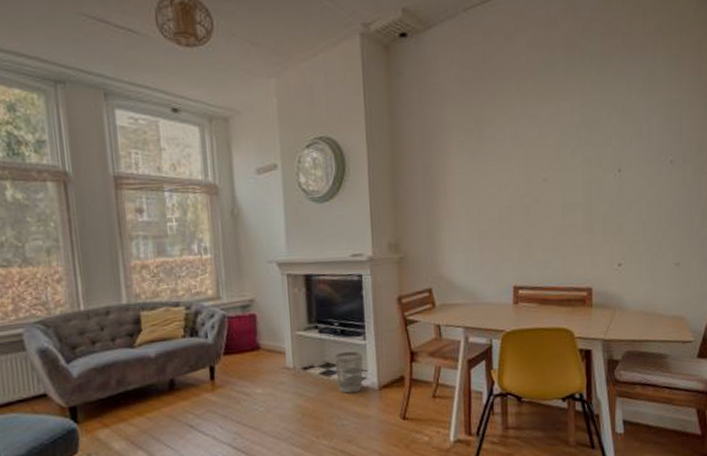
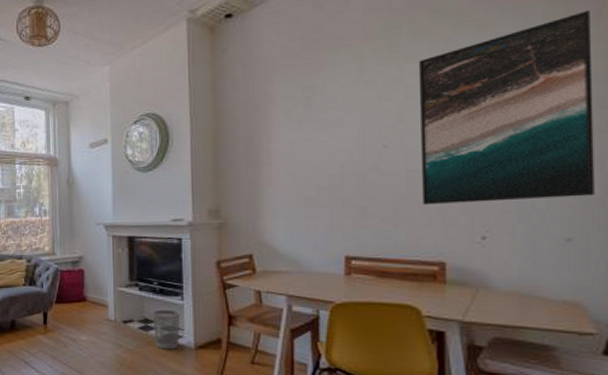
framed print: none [571,66,695,235] -> present [418,10,595,204]

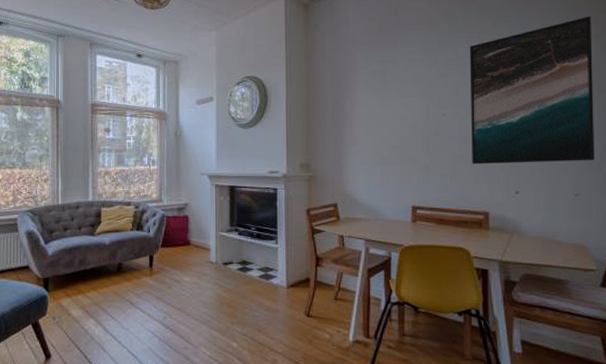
wastebasket: present [152,309,180,350] -> none [250,252,275,289]

